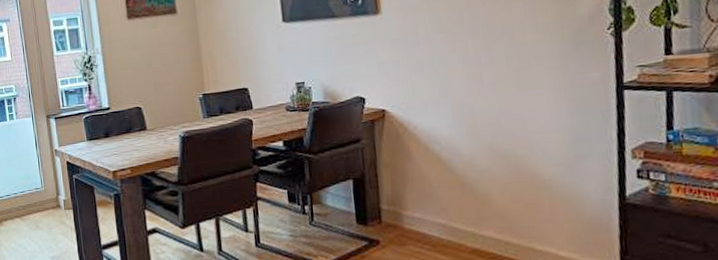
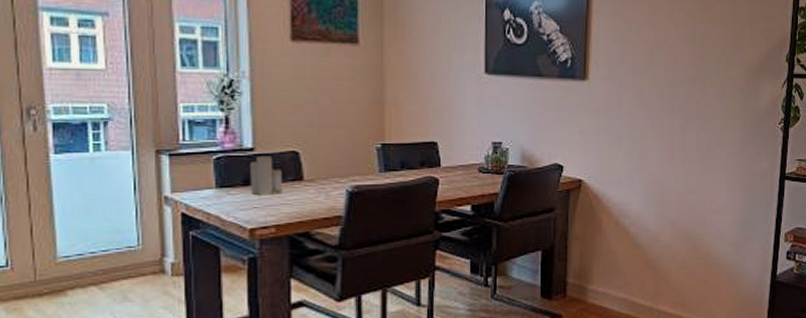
candle: none [108,110,133,145] -> present [250,152,283,196]

